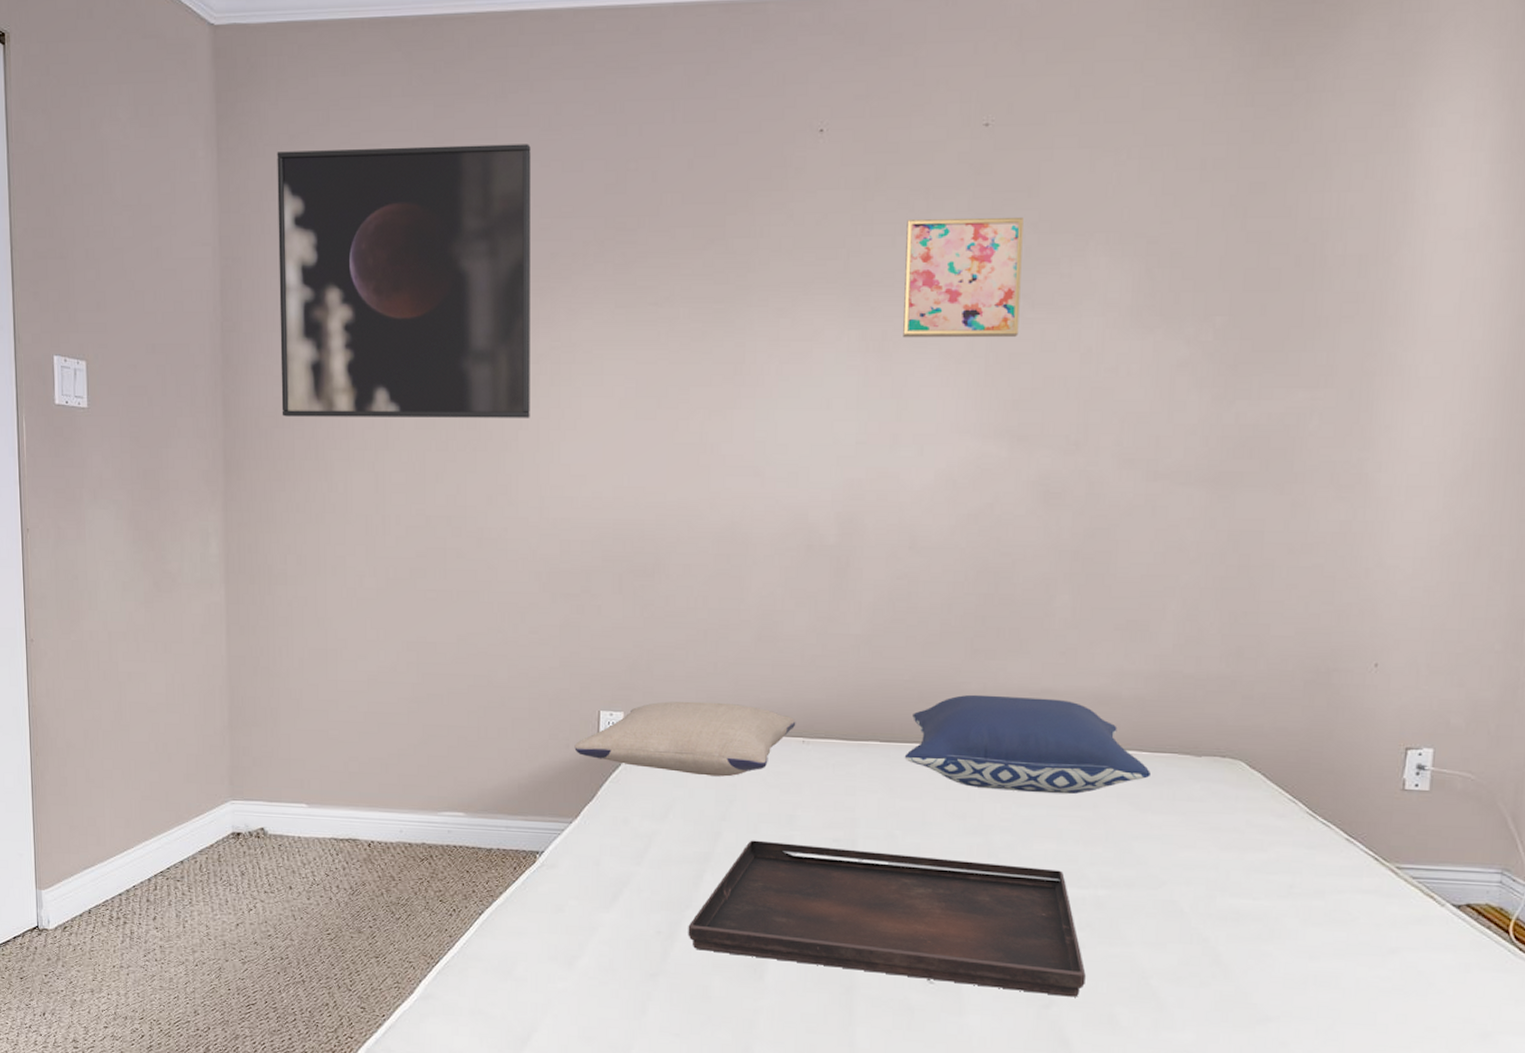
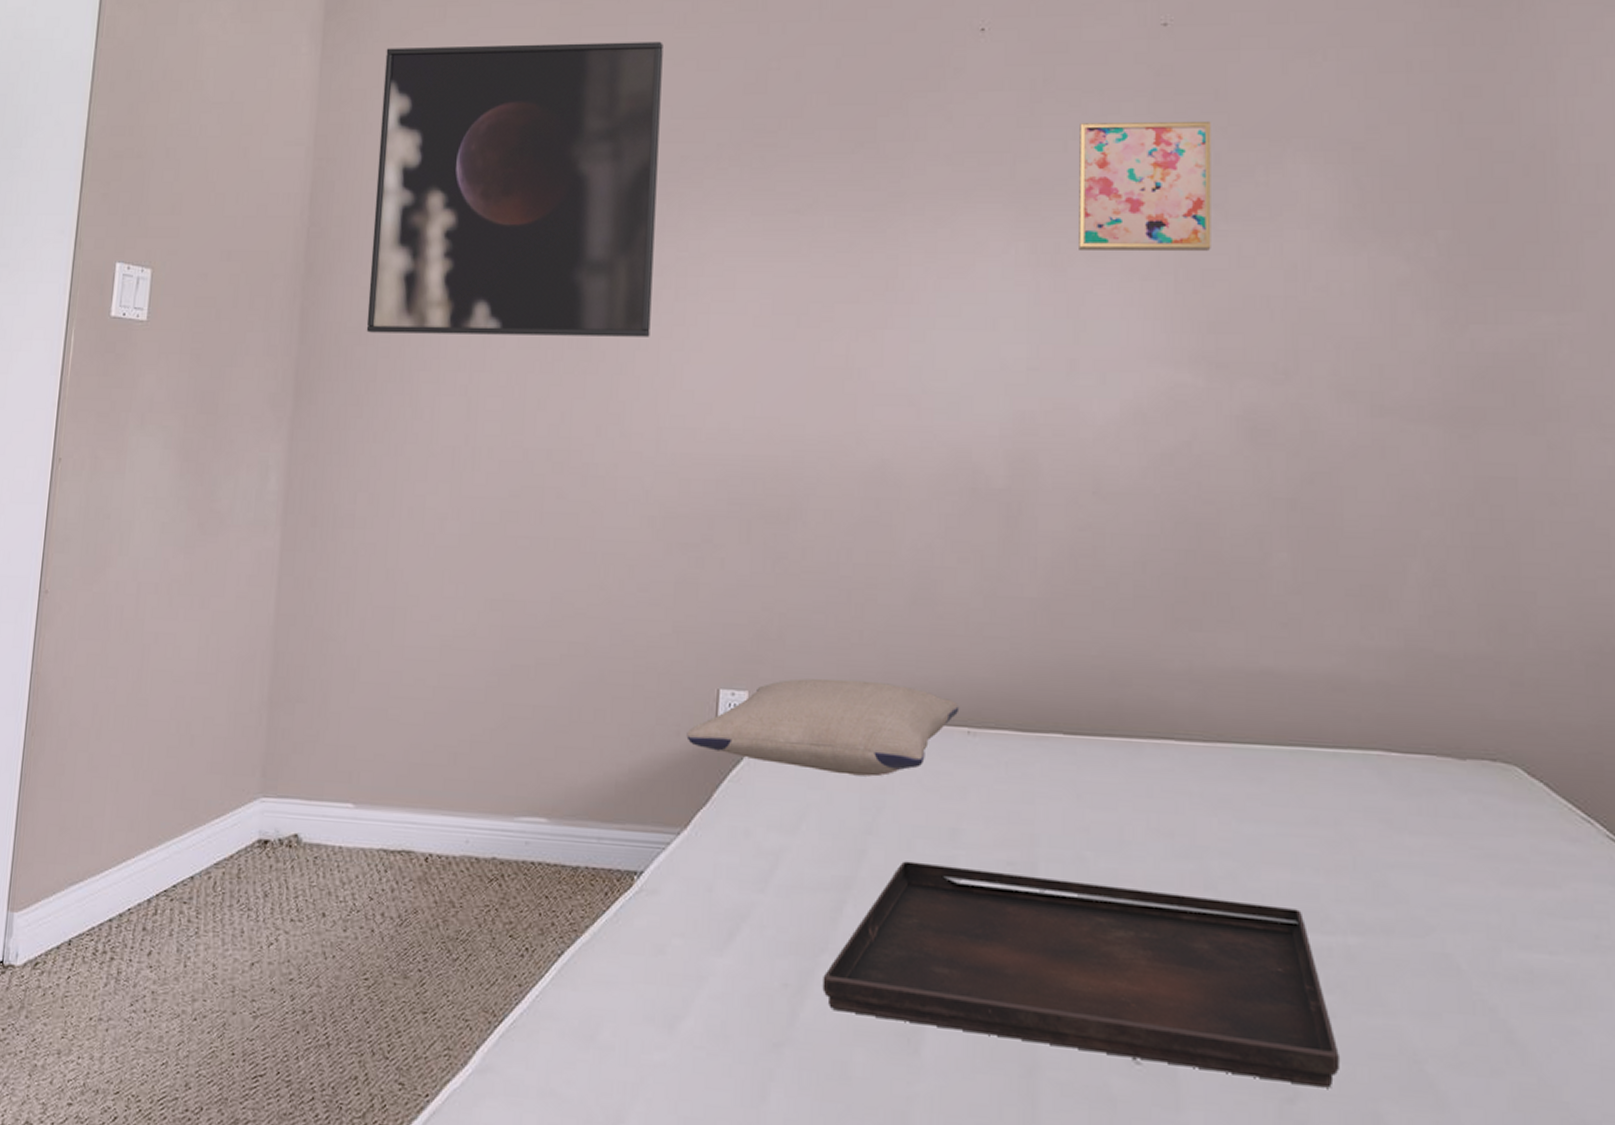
pillow: present [904,694,1150,795] -> none [1094,675,1403,807]

